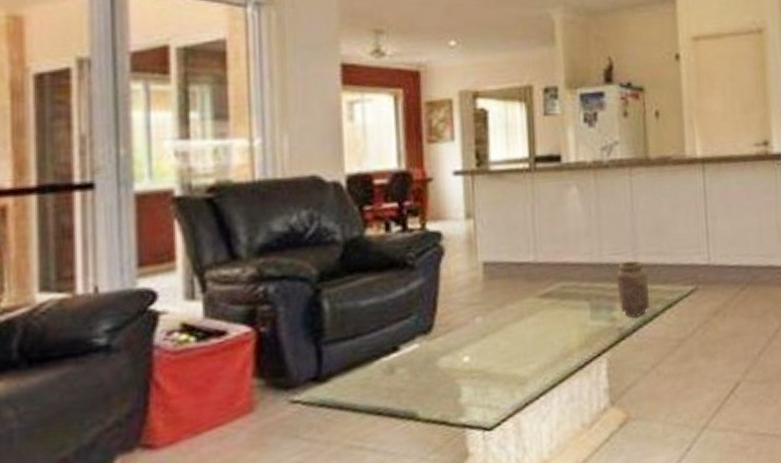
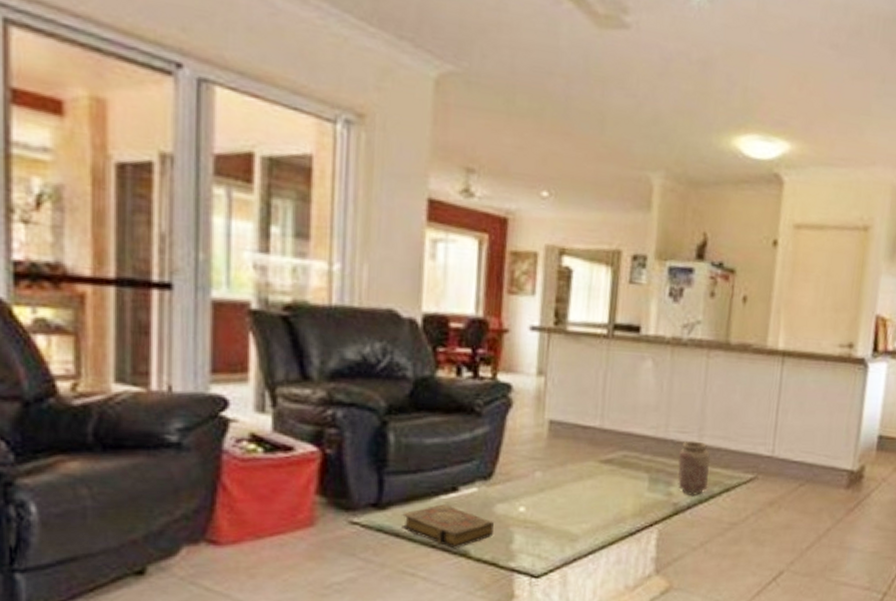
book: none [343,366,439,413] -> present [400,504,494,549]

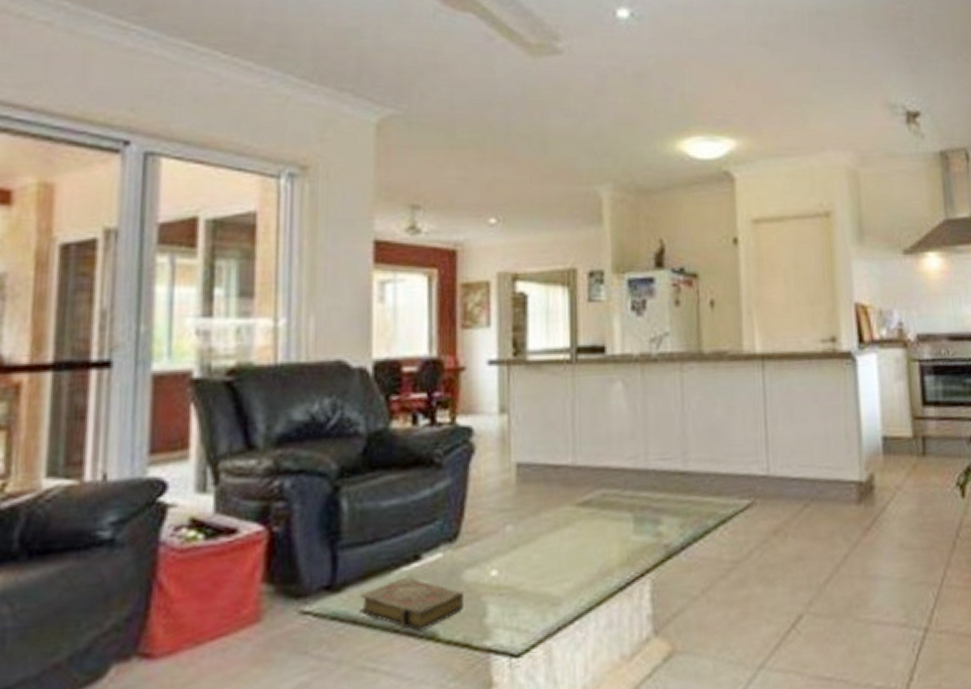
vase: present [678,441,710,495] -> none [663,467,700,533]

